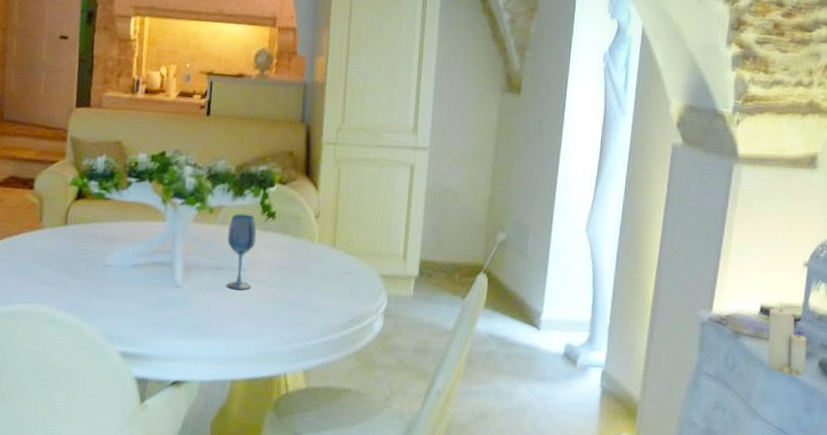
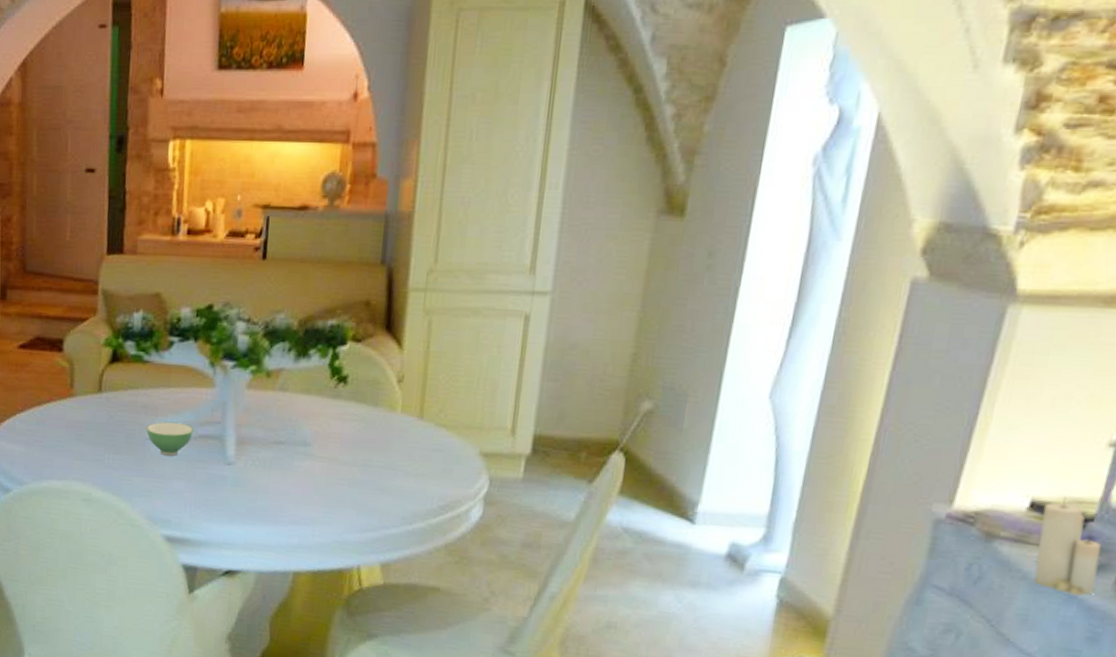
bowl: none [105,250,148,281] -> present [145,421,195,456]
wineglass: present [226,213,257,291] -> none [287,377,325,469]

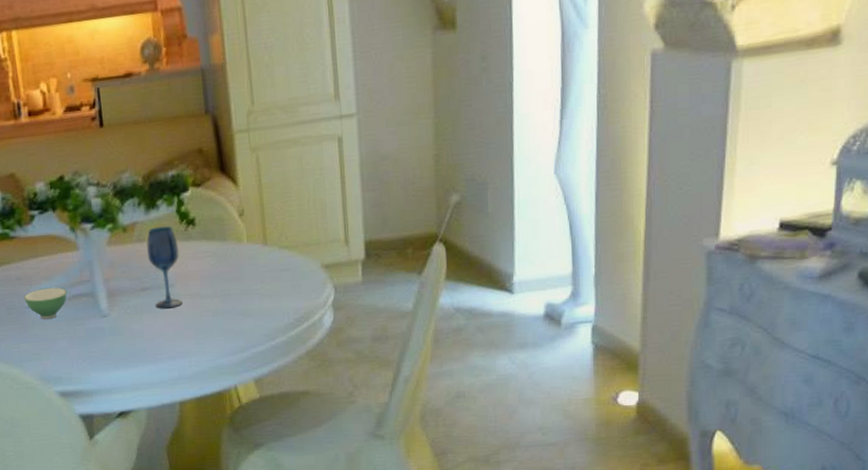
wineglass: none [287,377,325,469] -> present [146,226,183,309]
candle: present [1033,496,1101,597] -> none [790,213,843,296]

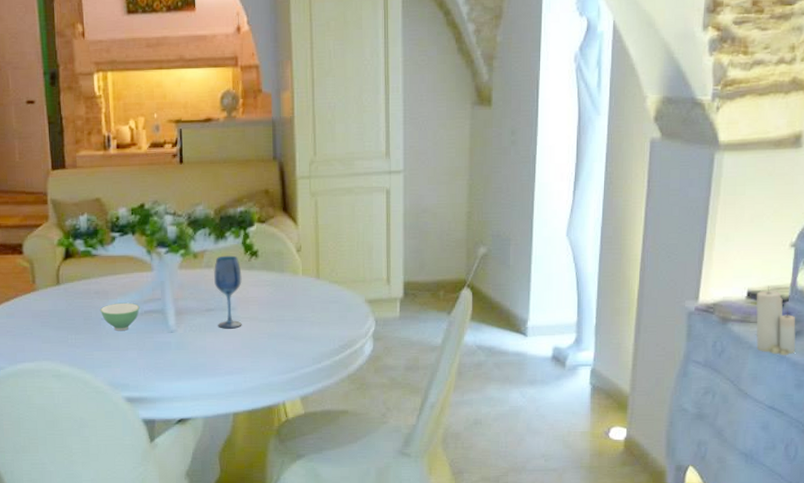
candle: none [790,213,843,296] -> present [755,285,796,356]

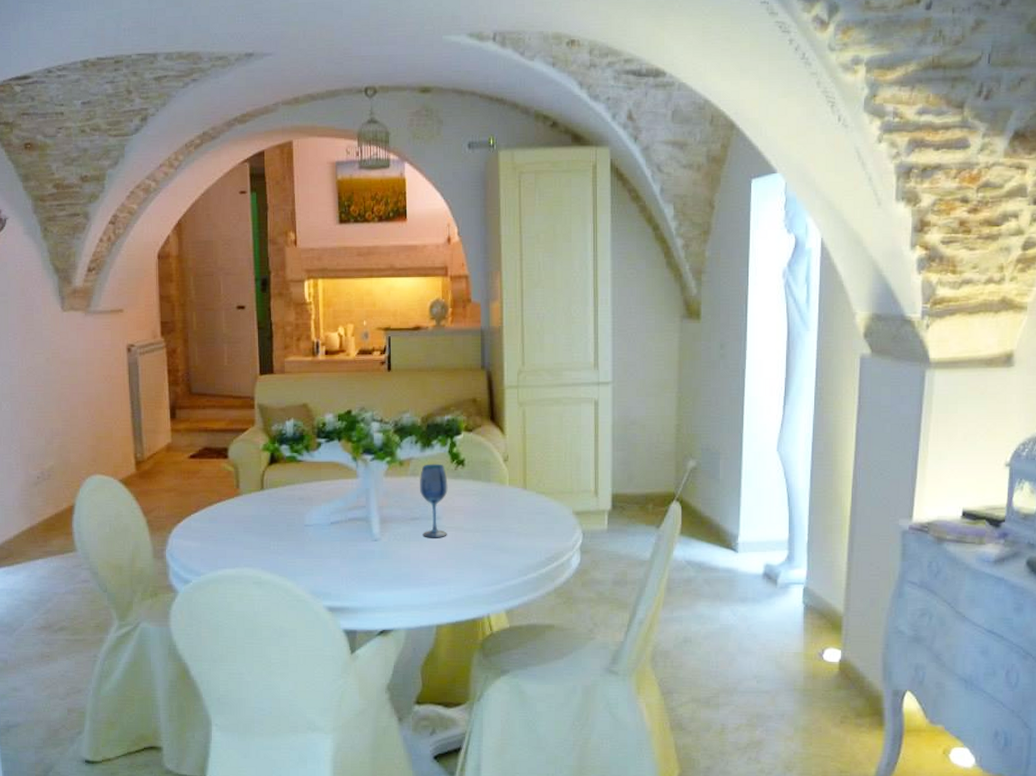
bowl: present [99,302,141,331] -> none [303,509,345,538]
candle: present [755,285,796,356] -> none [971,505,1014,578]

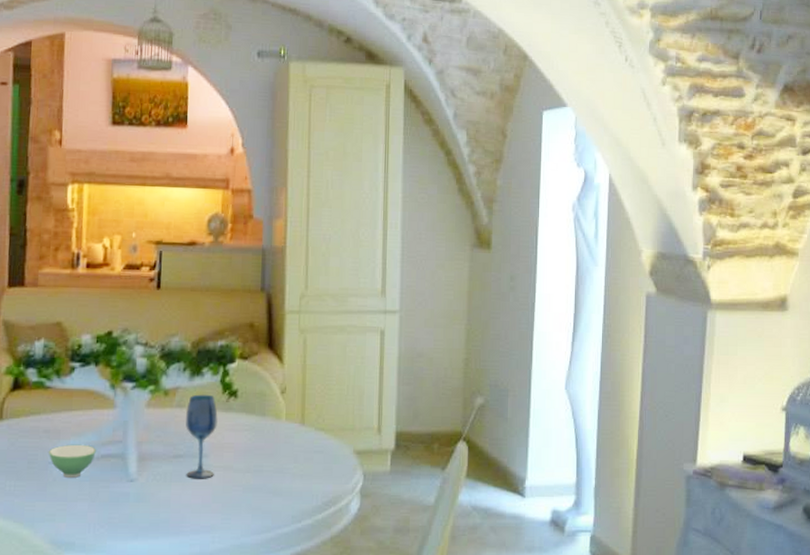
bowl: none [303,509,345,538] -> present [48,444,97,478]

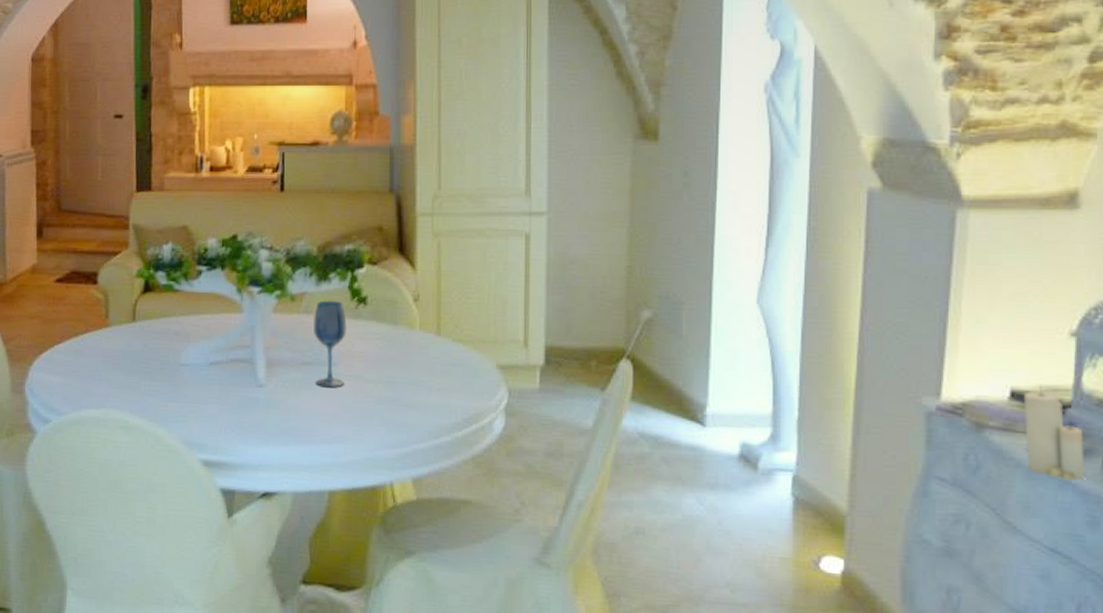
bowl: present [48,444,97,478] -> none [178,347,226,381]
candle: none [751,450,792,526] -> present [1023,385,1086,482]

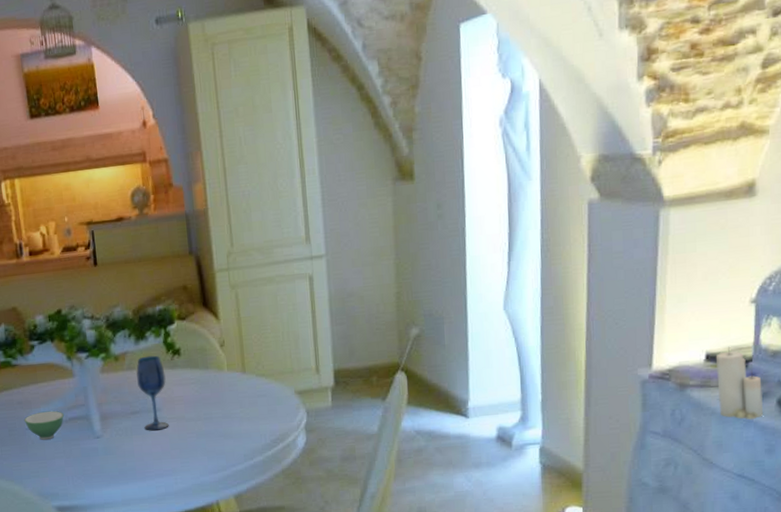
bowl: none [178,347,226,381] -> present [23,410,65,440]

